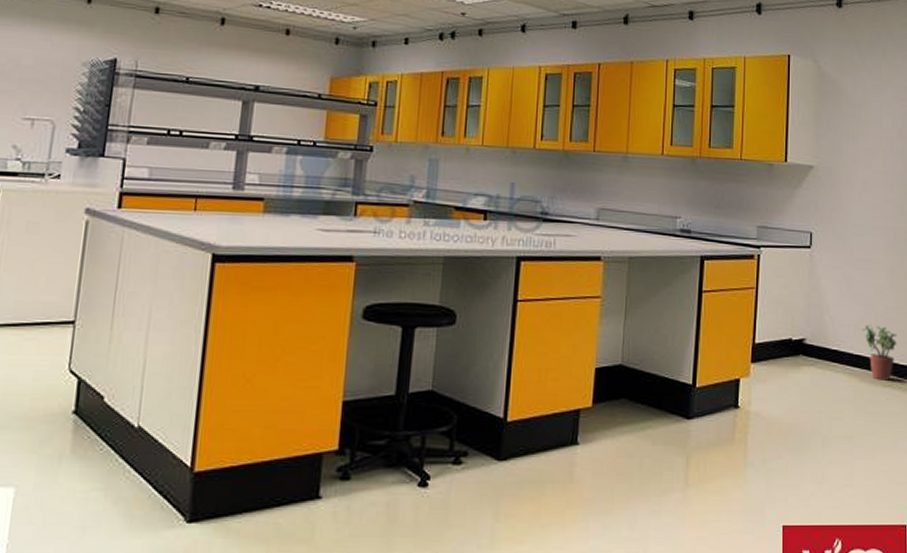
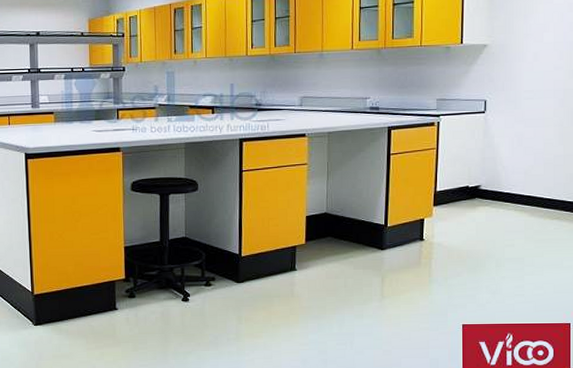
potted plant: present [861,324,897,381] -> none [531,171,565,215]

